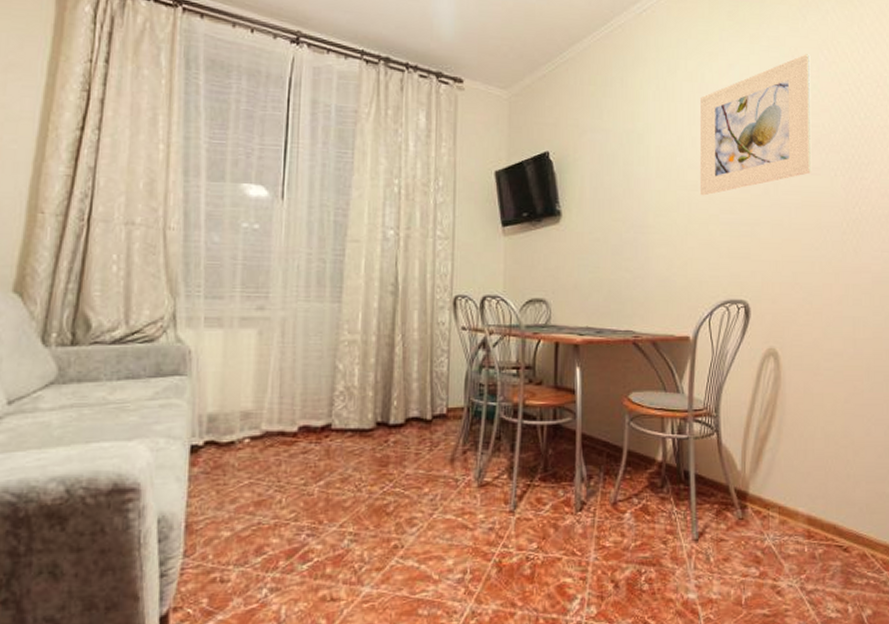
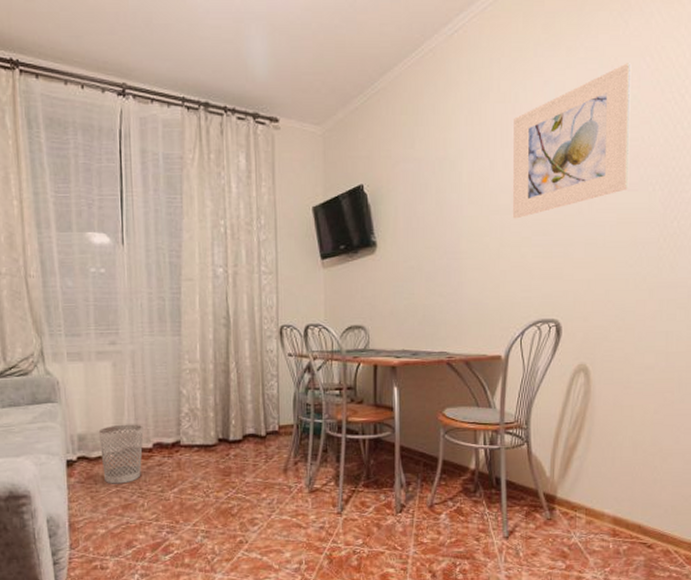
wastebasket: none [233,403,289,475] -> present [98,424,144,484]

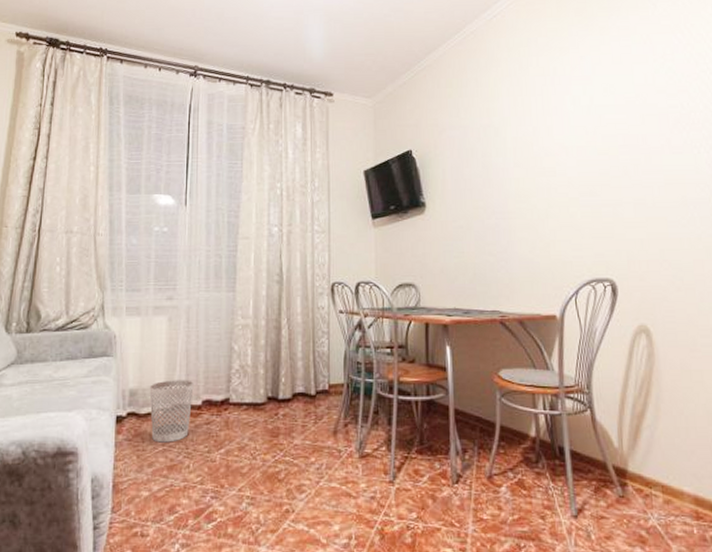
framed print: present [512,63,632,219] -> none [554,39,673,181]

